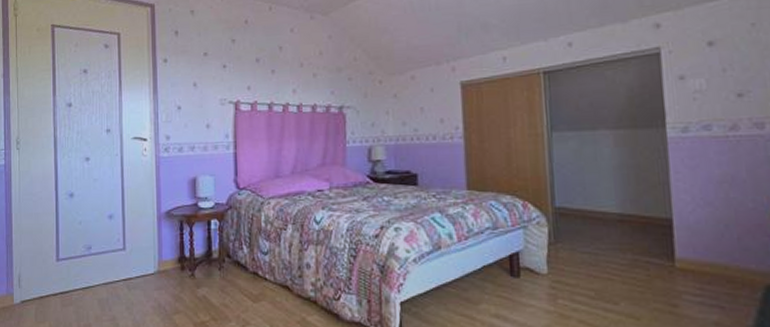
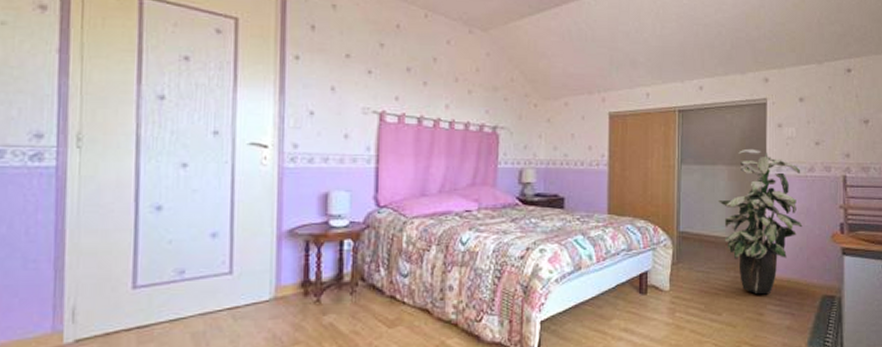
indoor plant: none [602,107,727,282] -> present [717,148,803,295]

